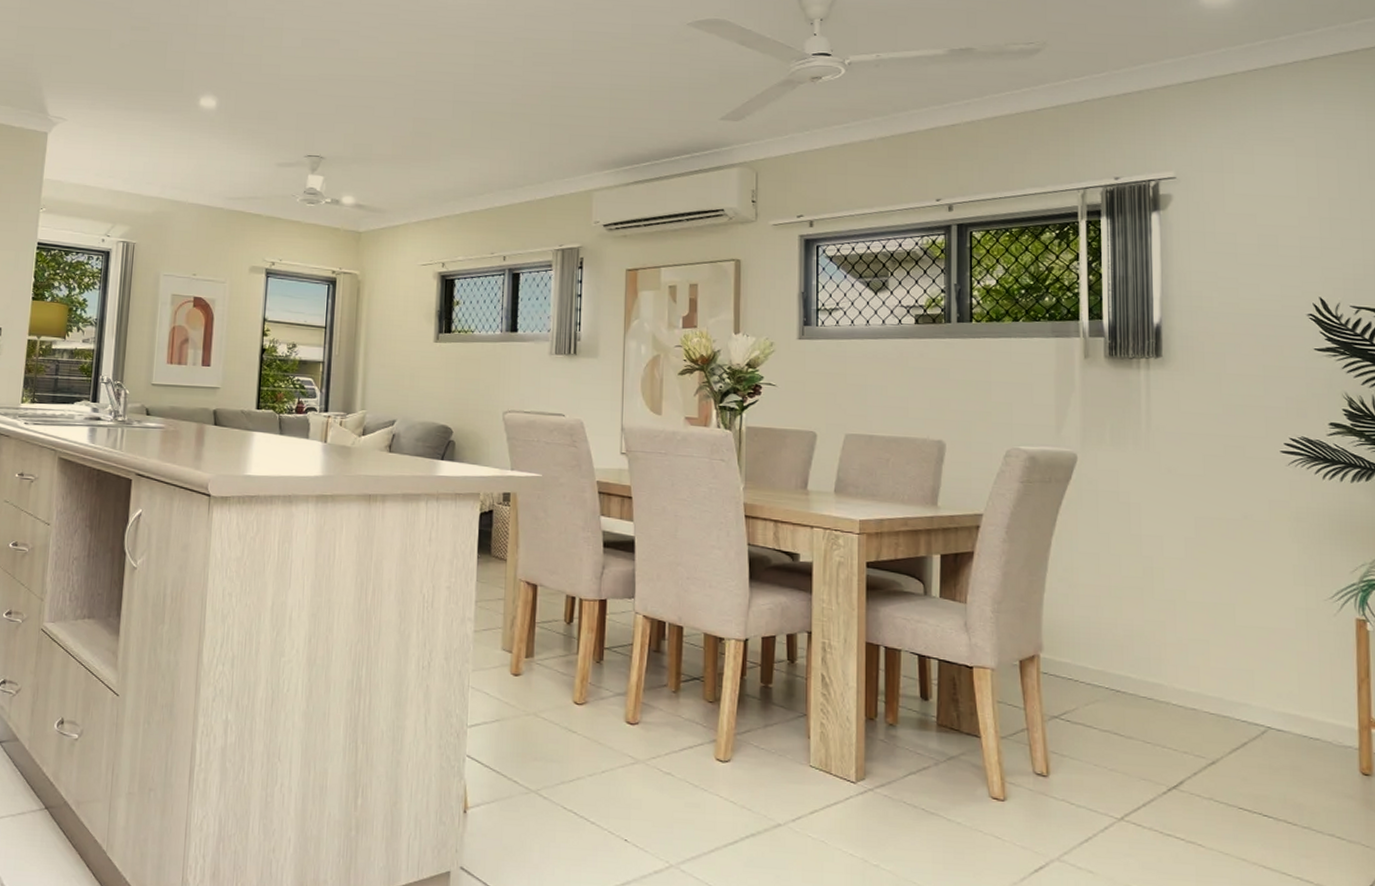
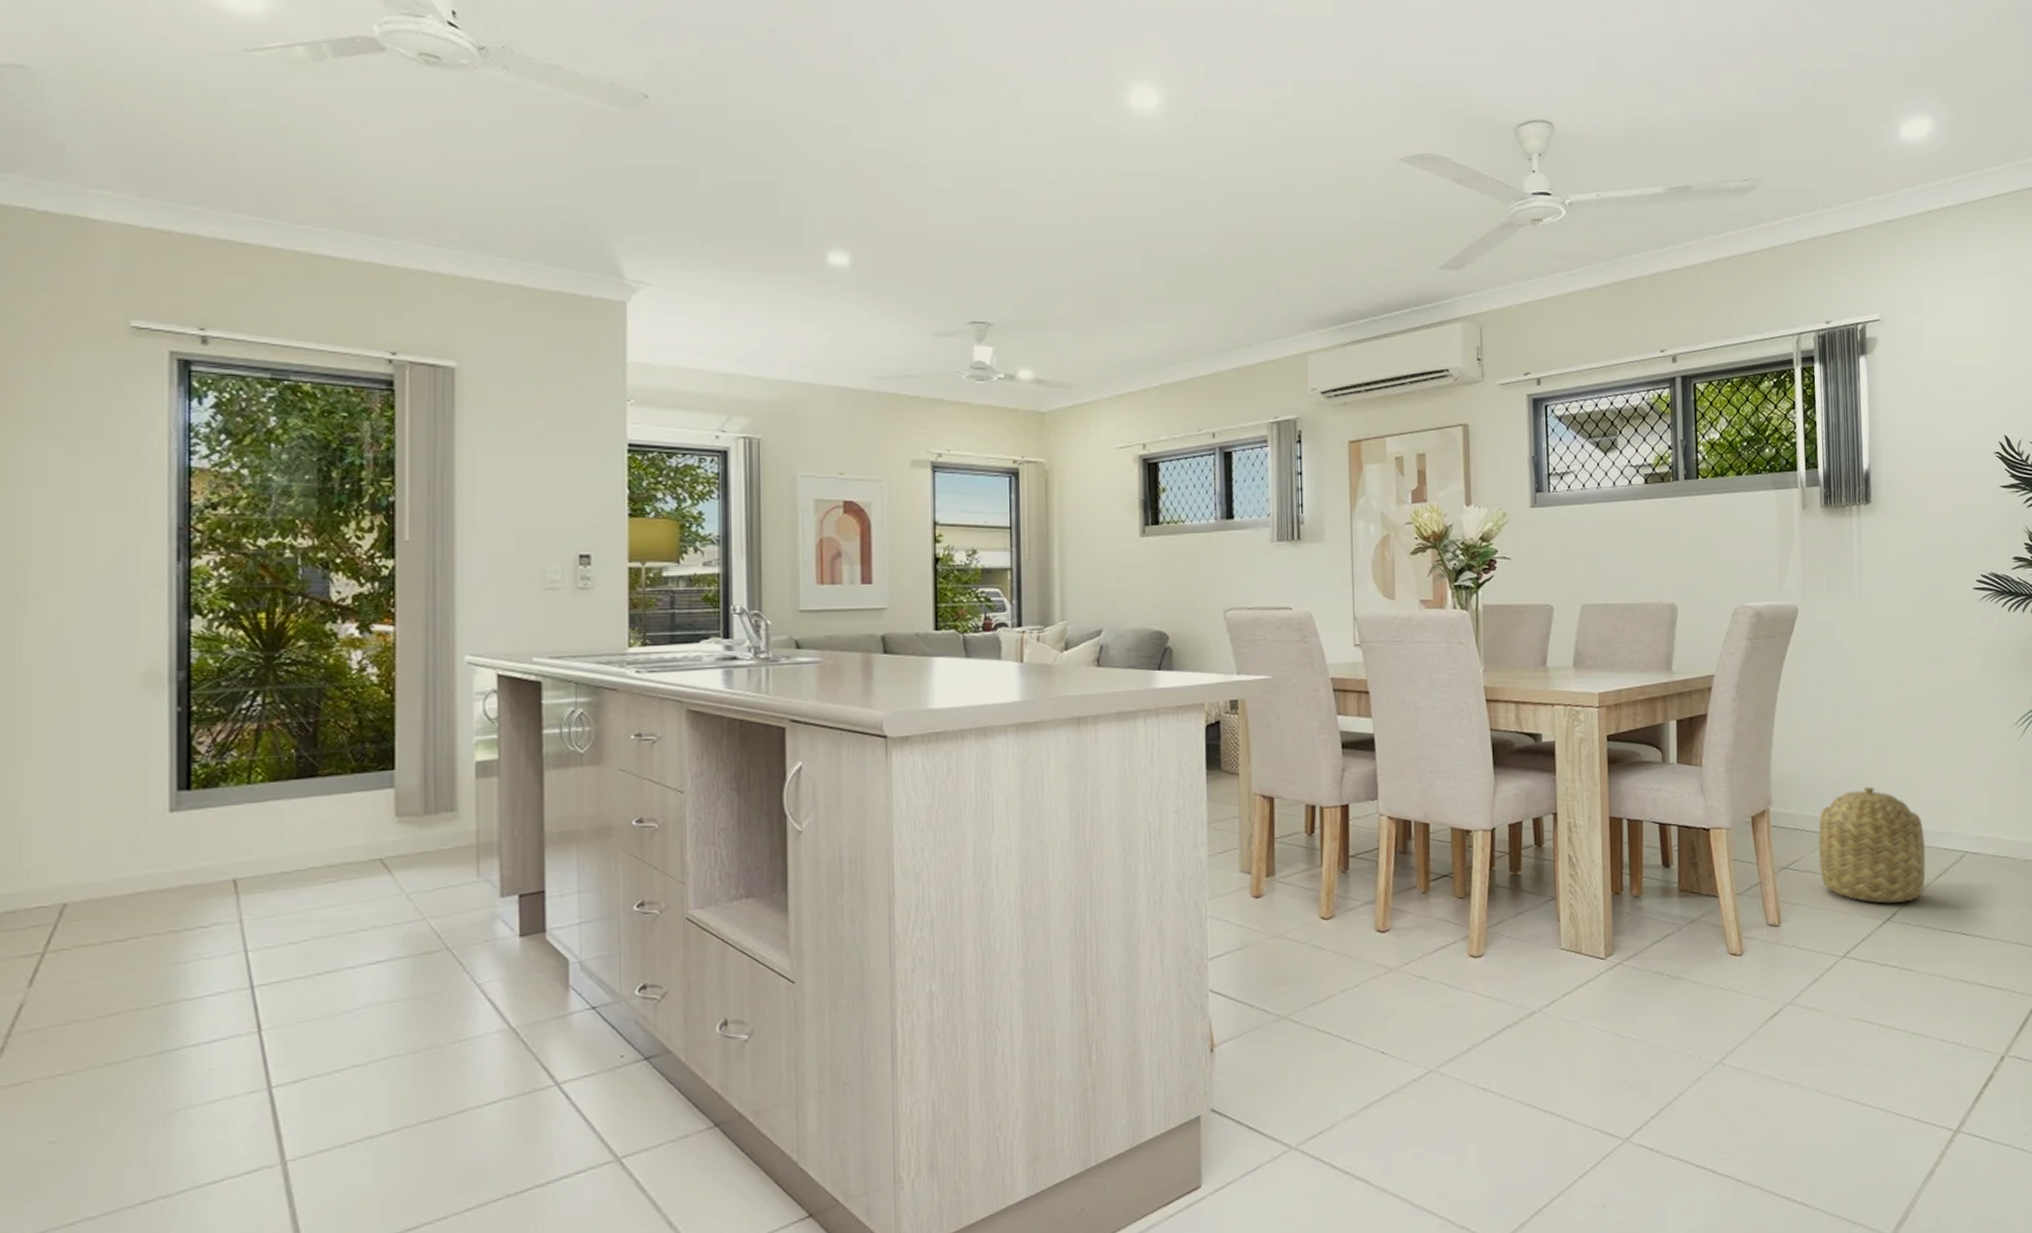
basket: none [1093,644,1220,772] -> present [1817,786,1926,904]

